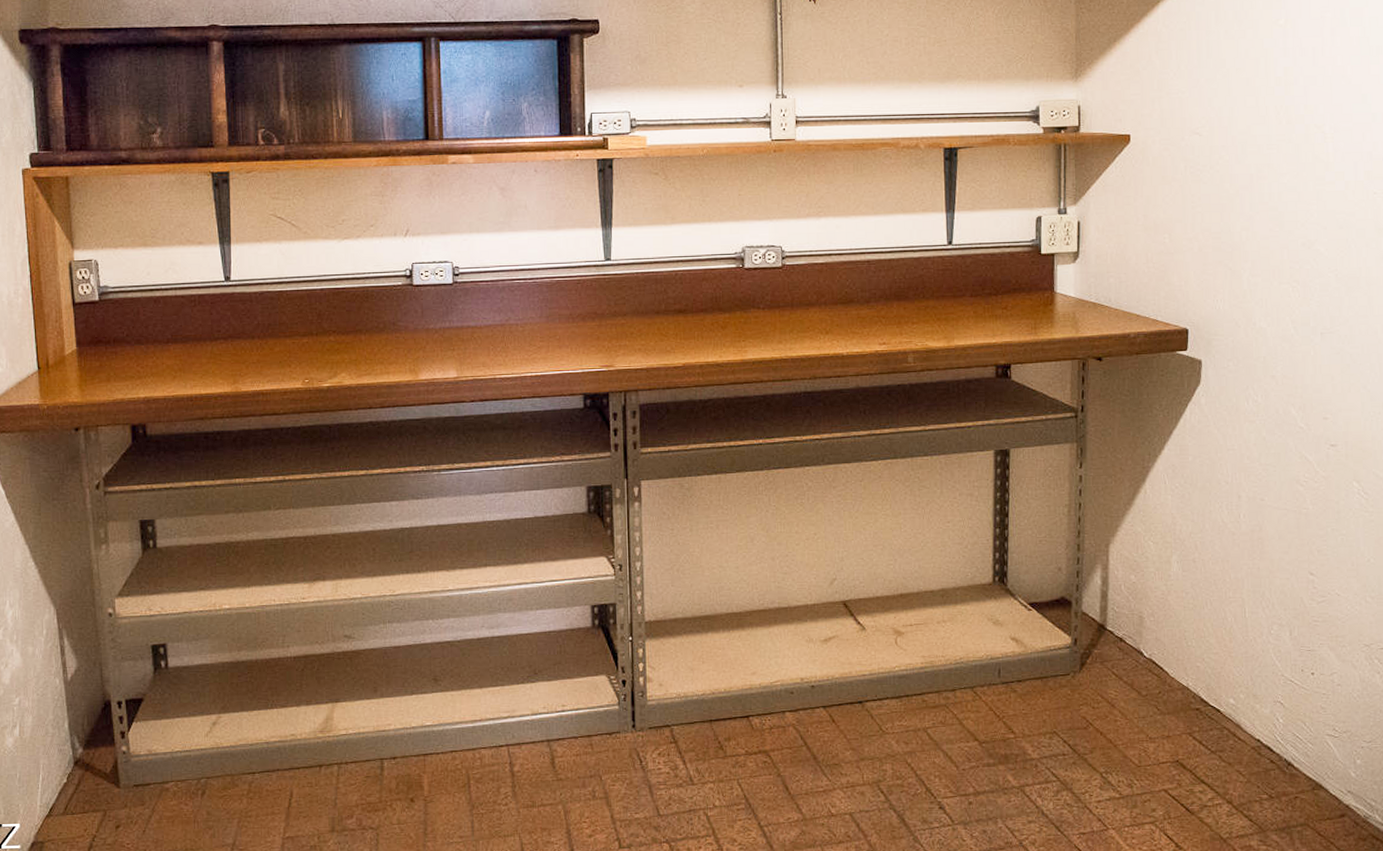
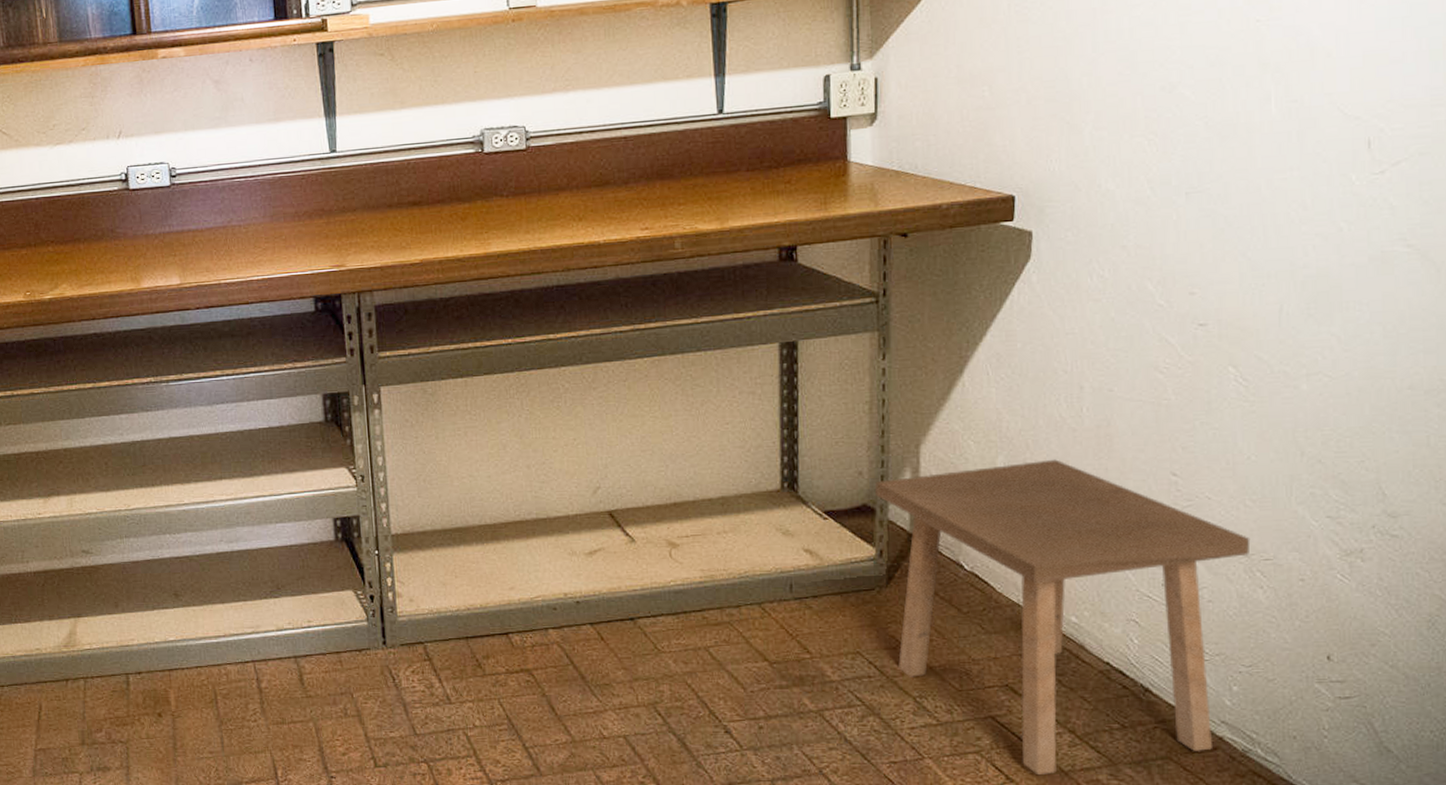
stool: none [1072,559,1370,842] -> present [875,459,1251,774]

